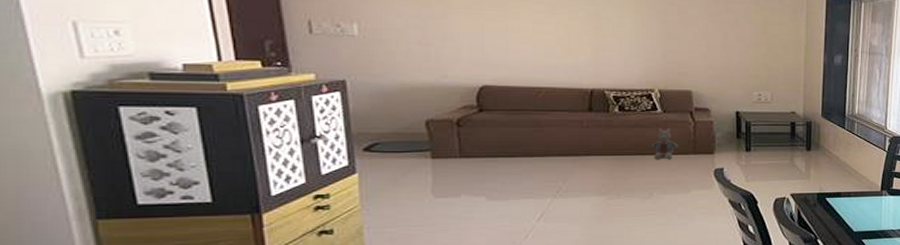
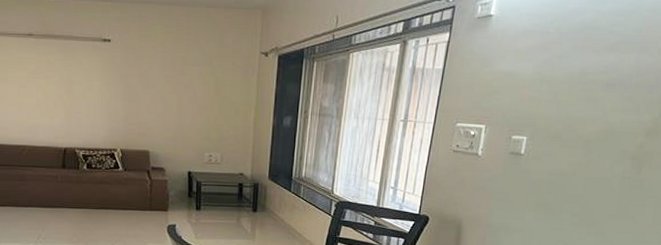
stuffed animal: present [651,127,679,160] -> none [113,184,137,215]

